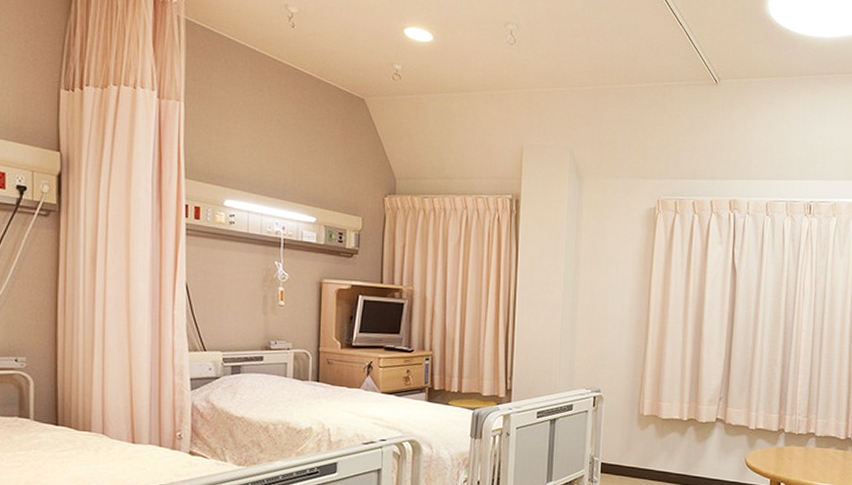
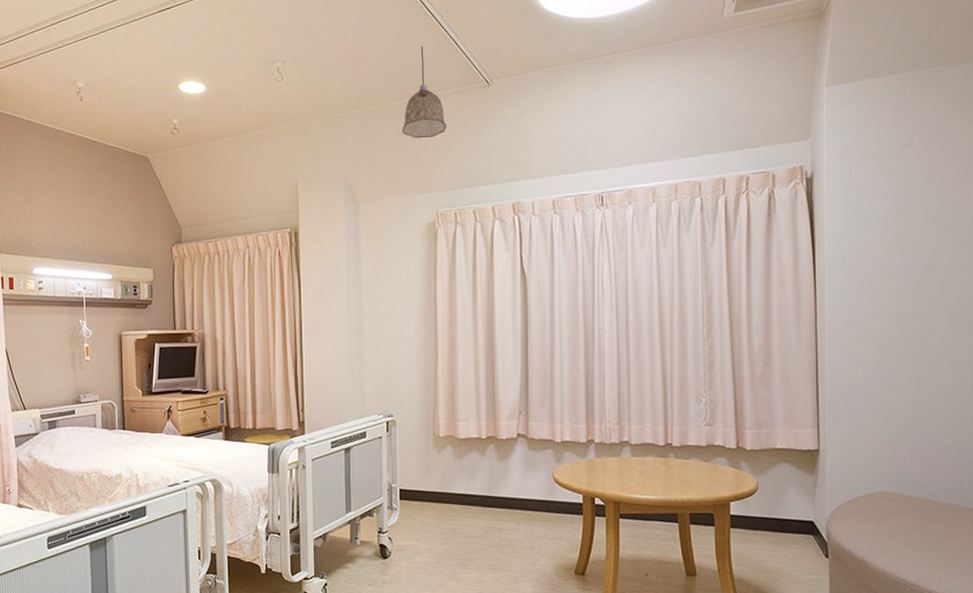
pendant lamp: none [631,34,675,126] -> present [402,45,447,139]

